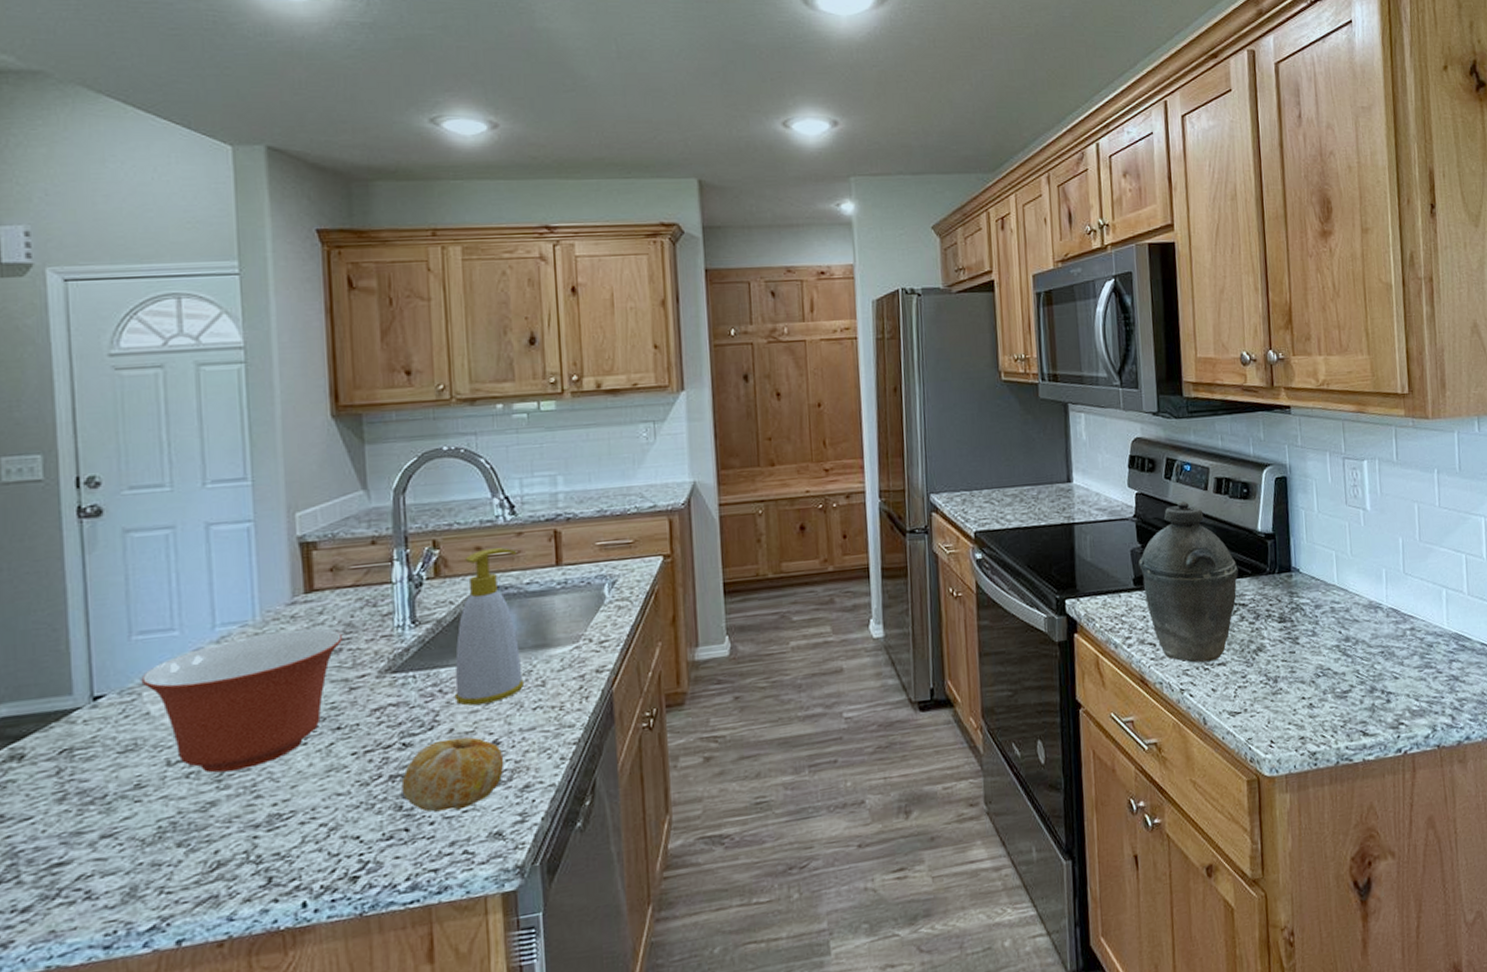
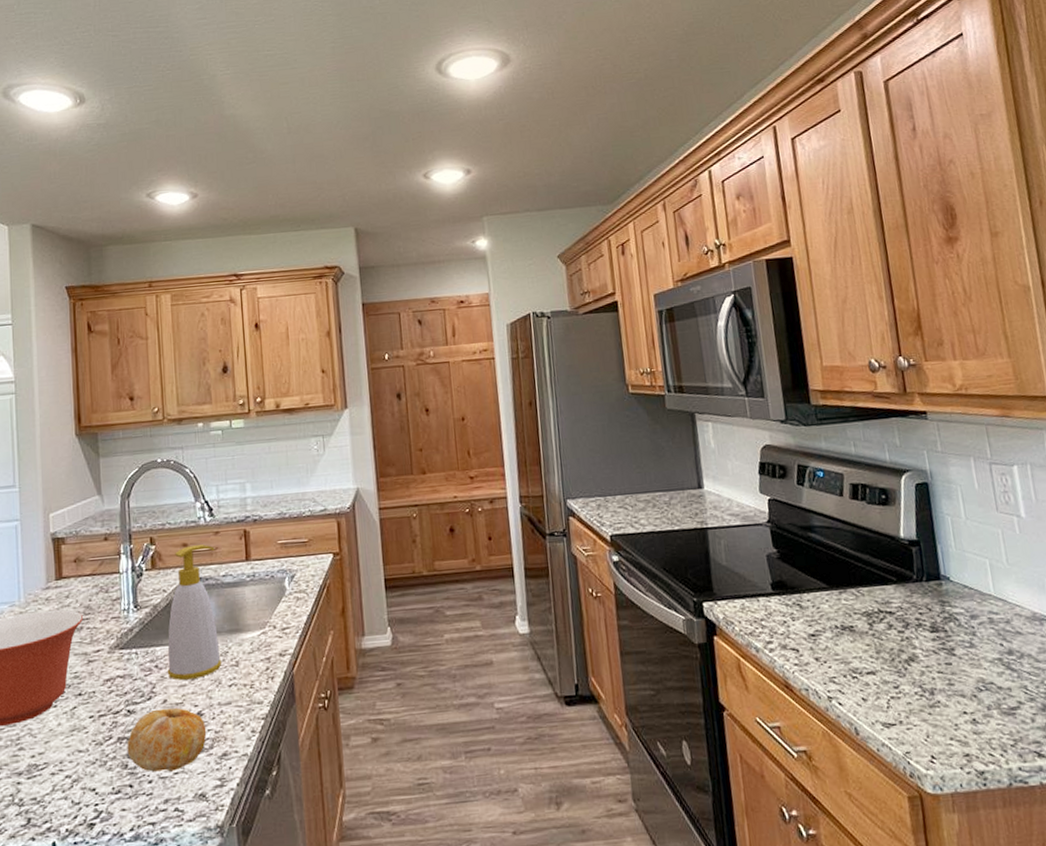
kettle: present [1138,501,1239,663] -> none [775,507,883,671]

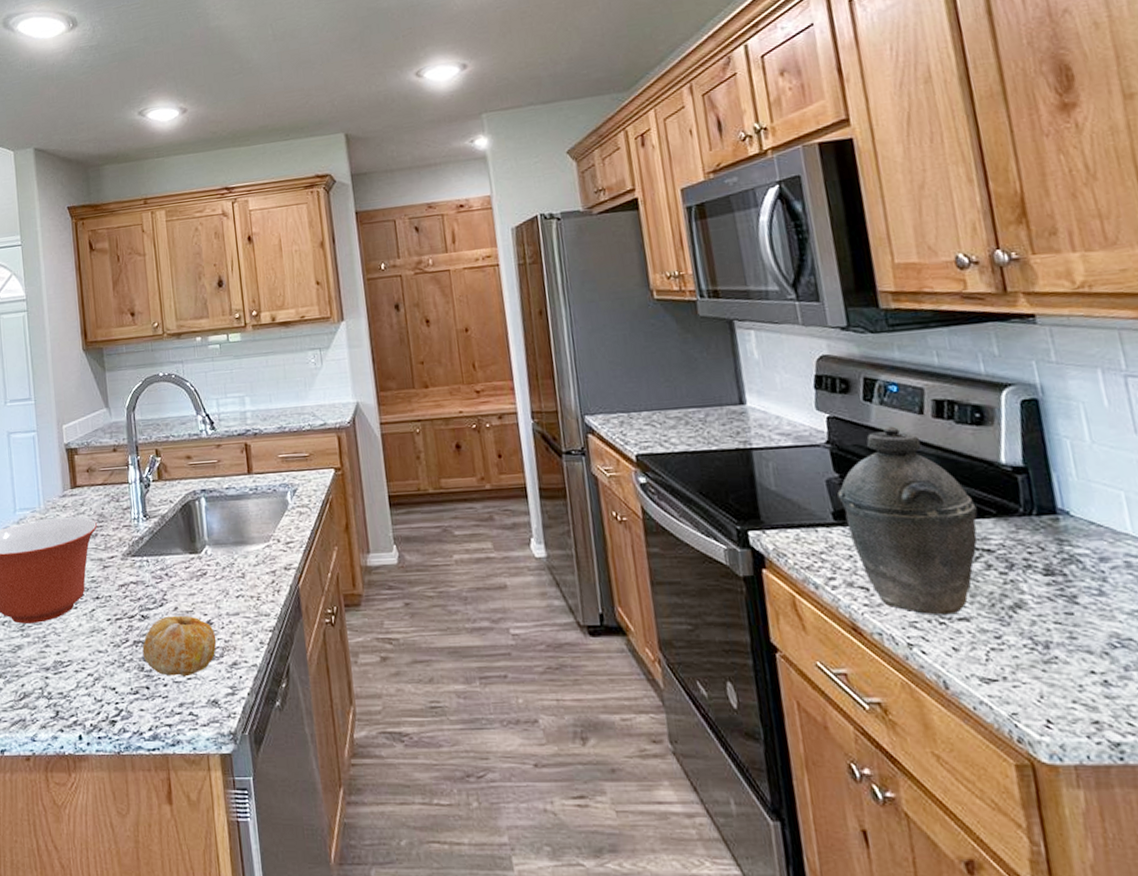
soap bottle: present [167,544,222,680] -> none [176,457,229,589]
kettle: none [775,507,883,671] -> present [837,426,978,615]

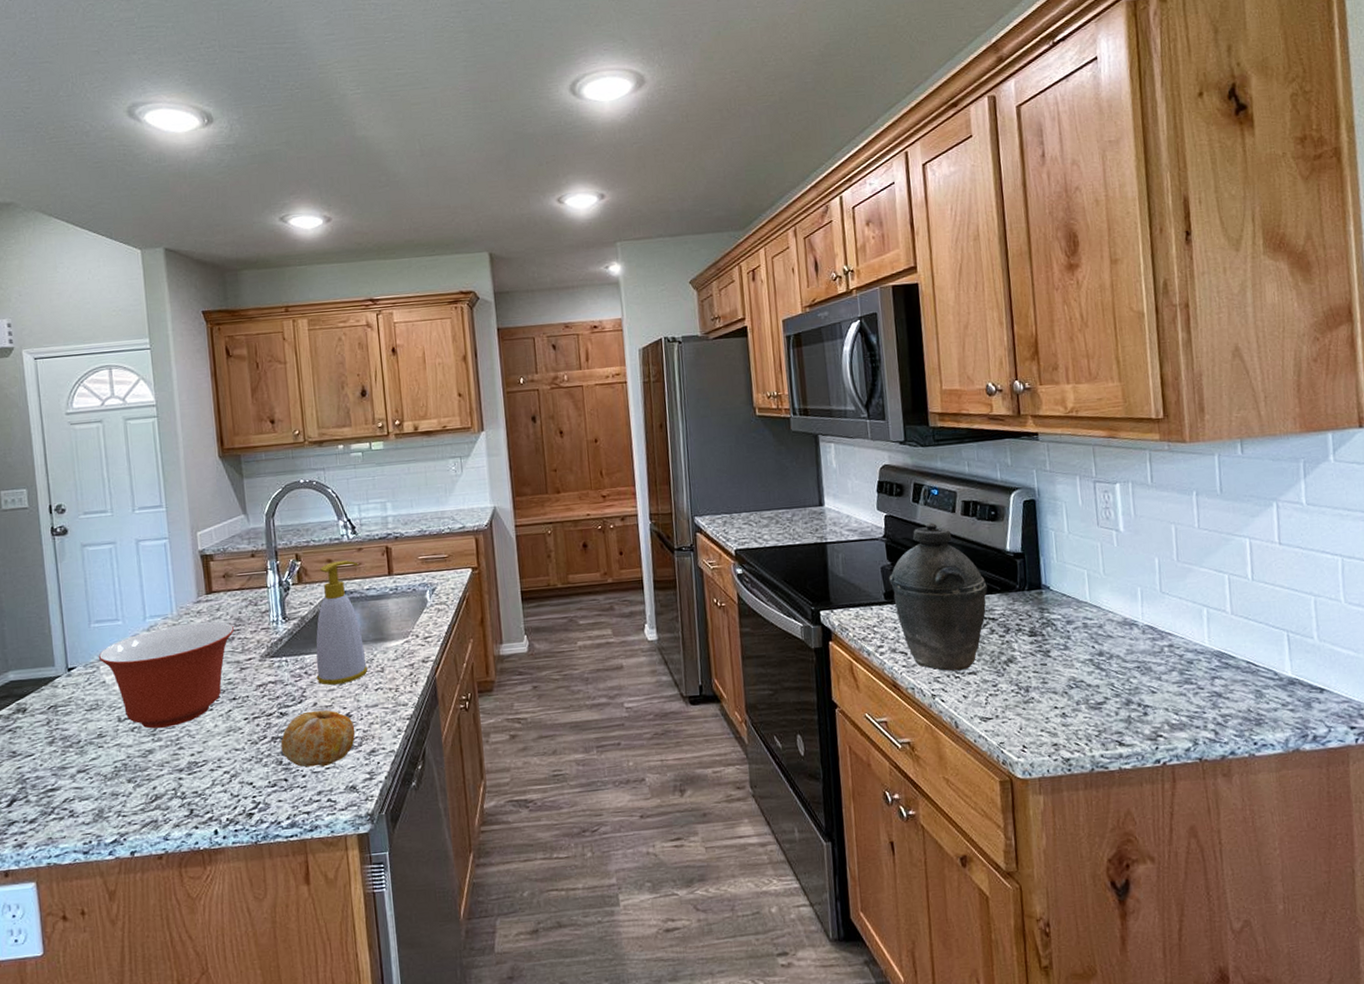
soap bottle: none [176,457,229,589] -> present [316,560,368,685]

